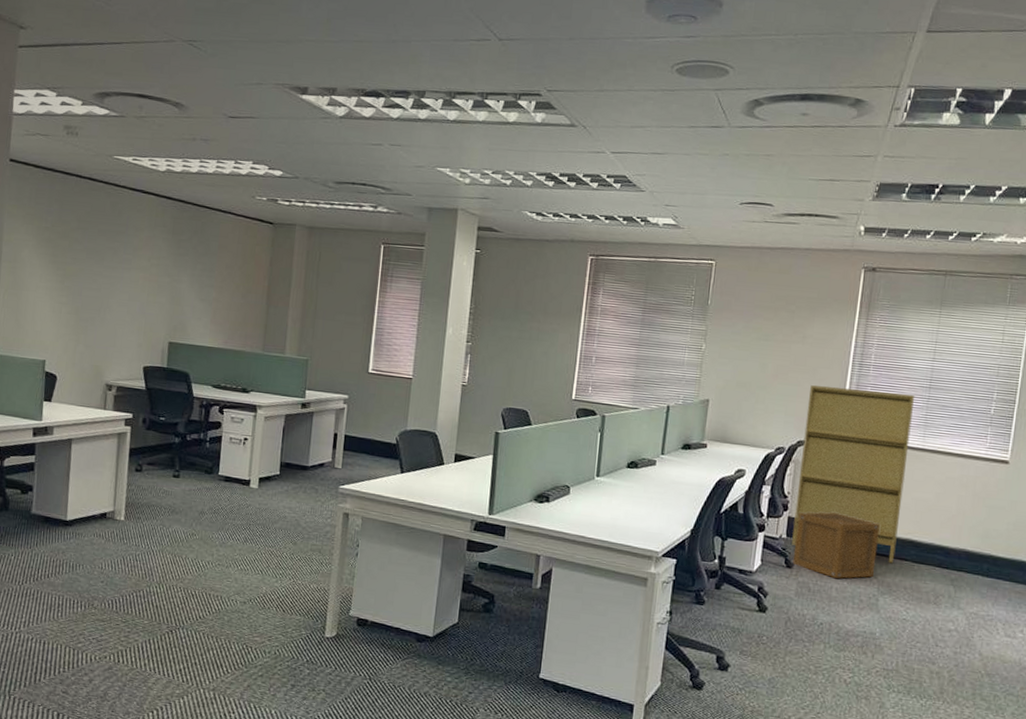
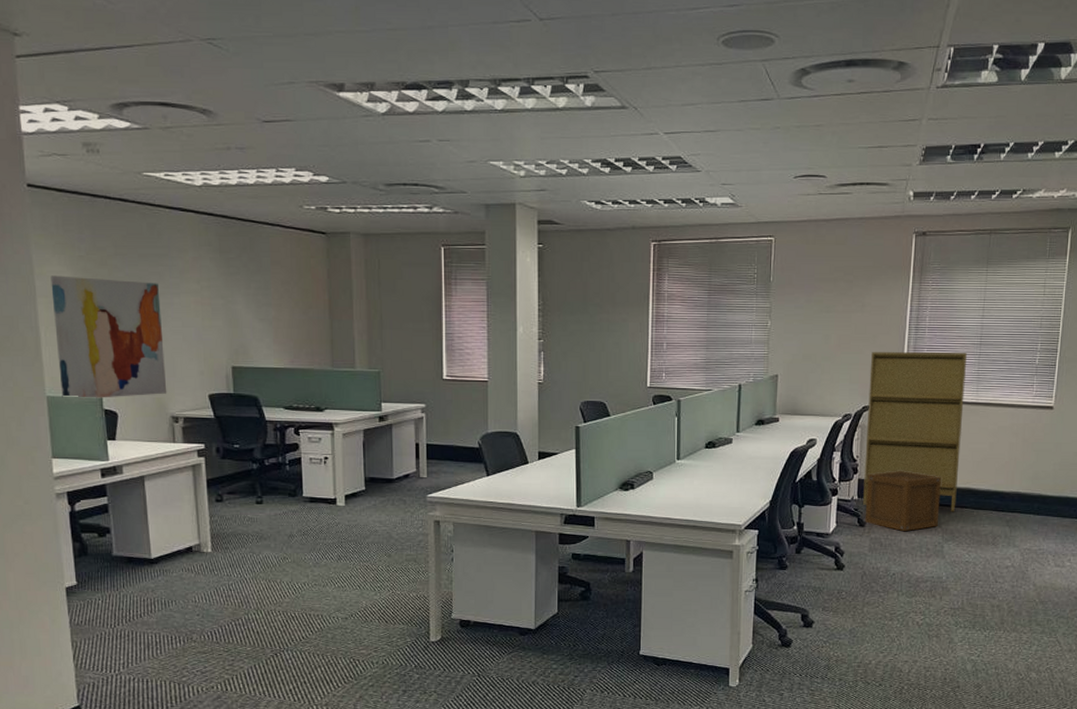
wall art: none [9,243,112,363] -> present [50,275,167,399]

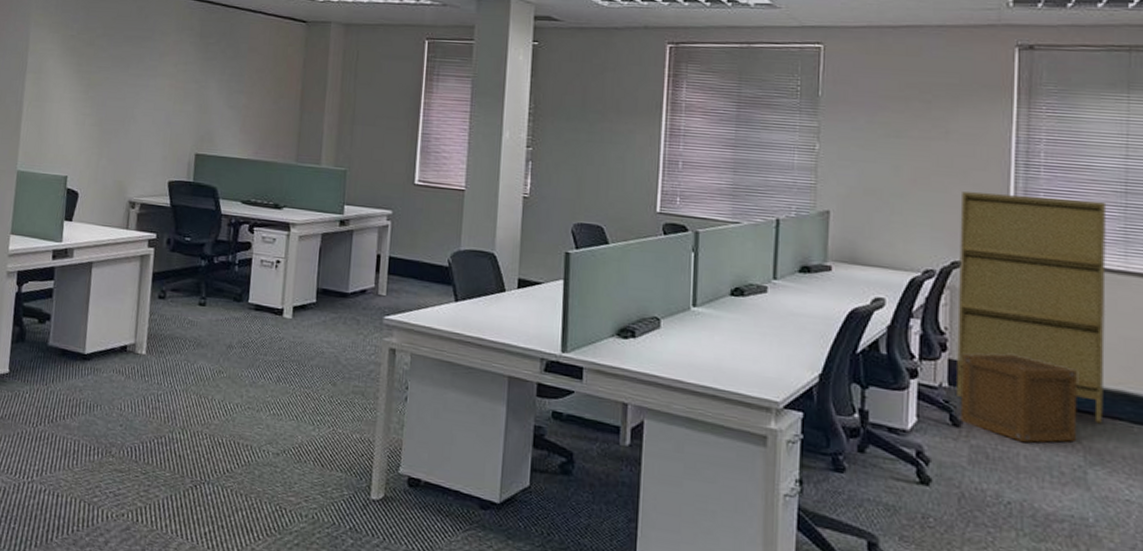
wall art: present [50,275,167,399] -> none [31,53,138,178]

